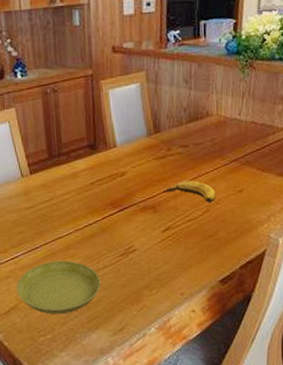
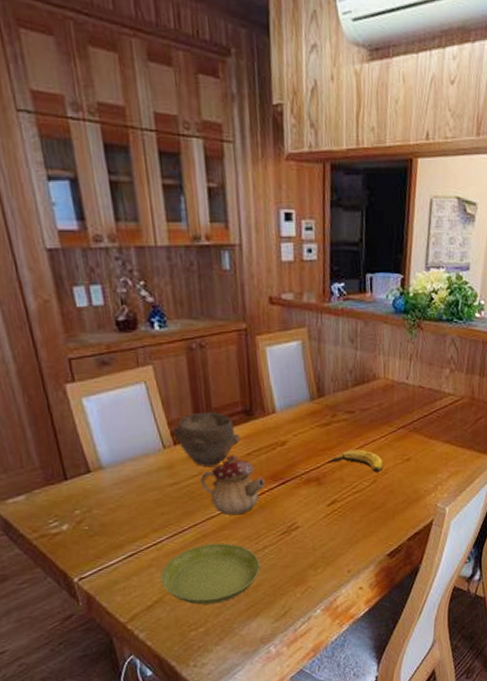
bowl: none [29,146,86,194] -> present [171,412,241,468]
teapot: none [51,184,106,237] -> present [200,455,265,516]

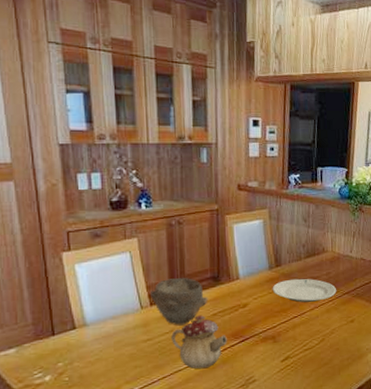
plate: none [314,411,391,439] -> present [272,278,337,303]
banana: present [328,449,384,473] -> none [283,311,331,332]

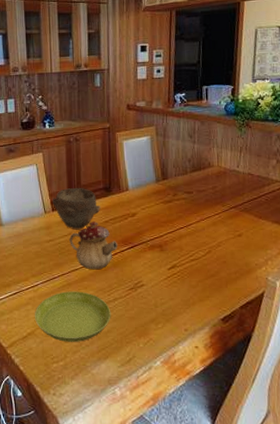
plate: present [272,278,337,303] -> none [159,191,224,215]

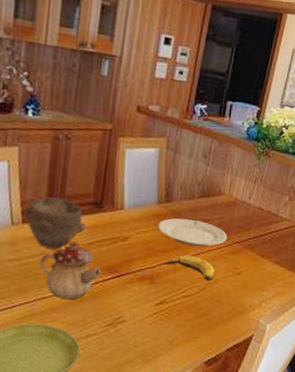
plate: none [159,191,224,215] -> present [157,218,228,247]
banana: none [170,223,218,244] -> present [164,255,216,281]

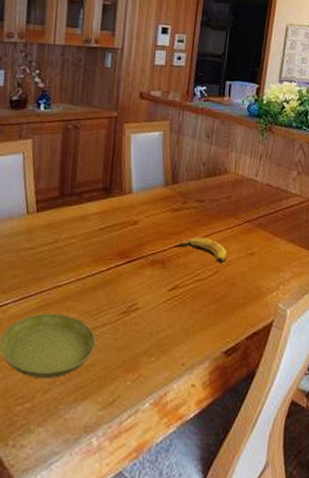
bowl: present [23,197,87,250] -> none [37,185,97,237]
teapot: present [40,241,101,300] -> none [54,228,112,288]
plate: present [157,218,228,247] -> none [166,199,237,228]

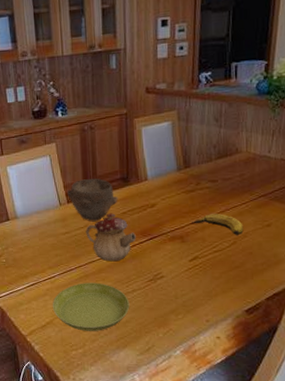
bowl: none [37,185,97,237] -> present [66,179,118,222]
teapot: none [54,228,112,288] -> present [86,213,136,262]

